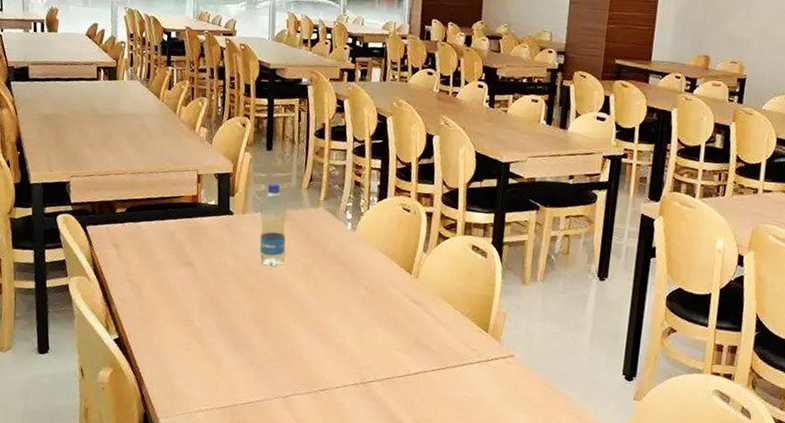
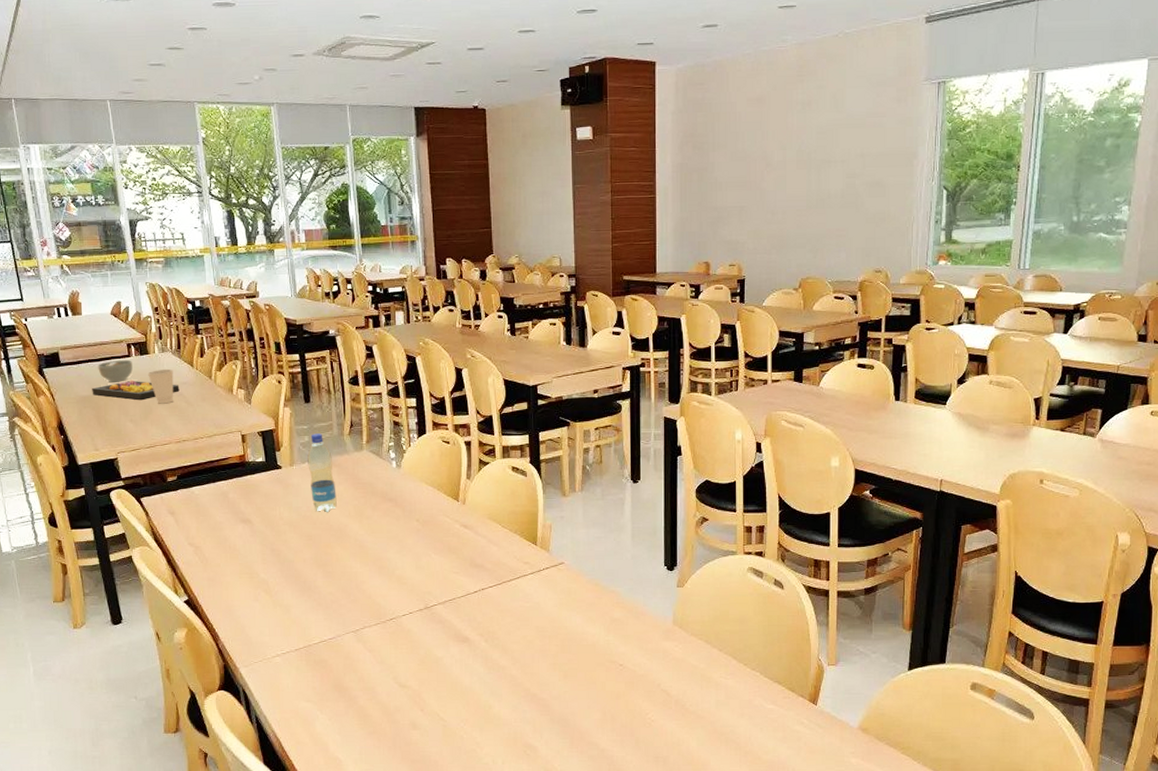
food tray: none [55,103,143,127] -> present [92,380,180,401]
soup bowl: none [64,82,100,105] -> present [98,360,133,382]
cup: none [113,97,139,133] -> present [148,368,174,404]

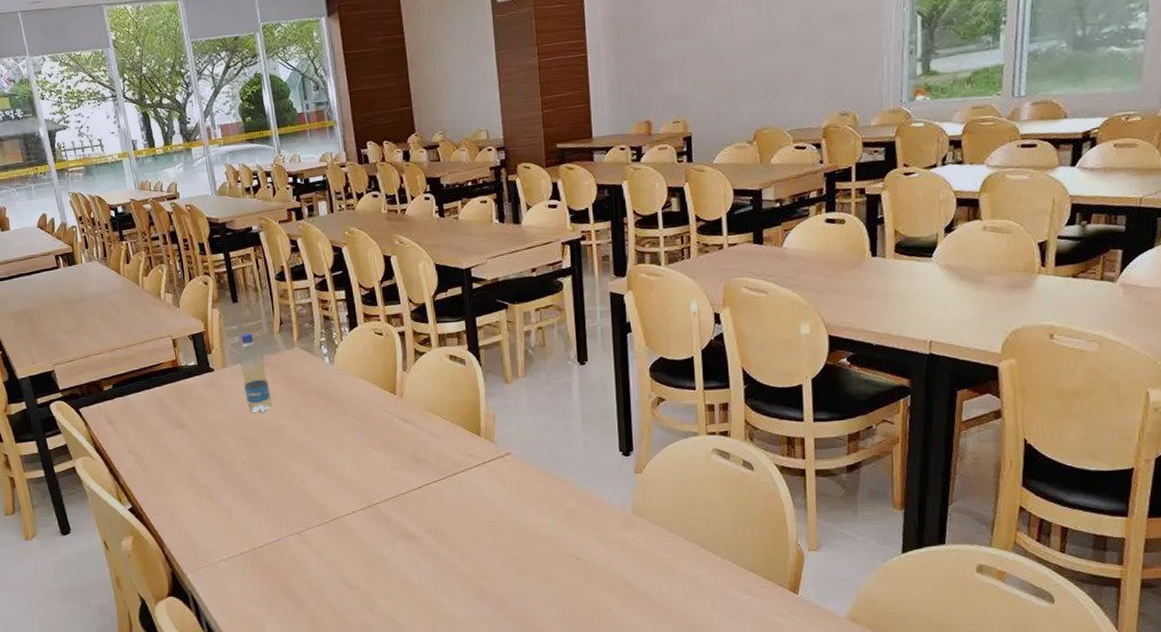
food tray: present [92,380,180,401] -> none [25,291,109,312]
soup bowl: present [98,360,133,382] -> none [29,271,63,295]
cup: present [148,368,174,404] -> none [77,277,104,314]

